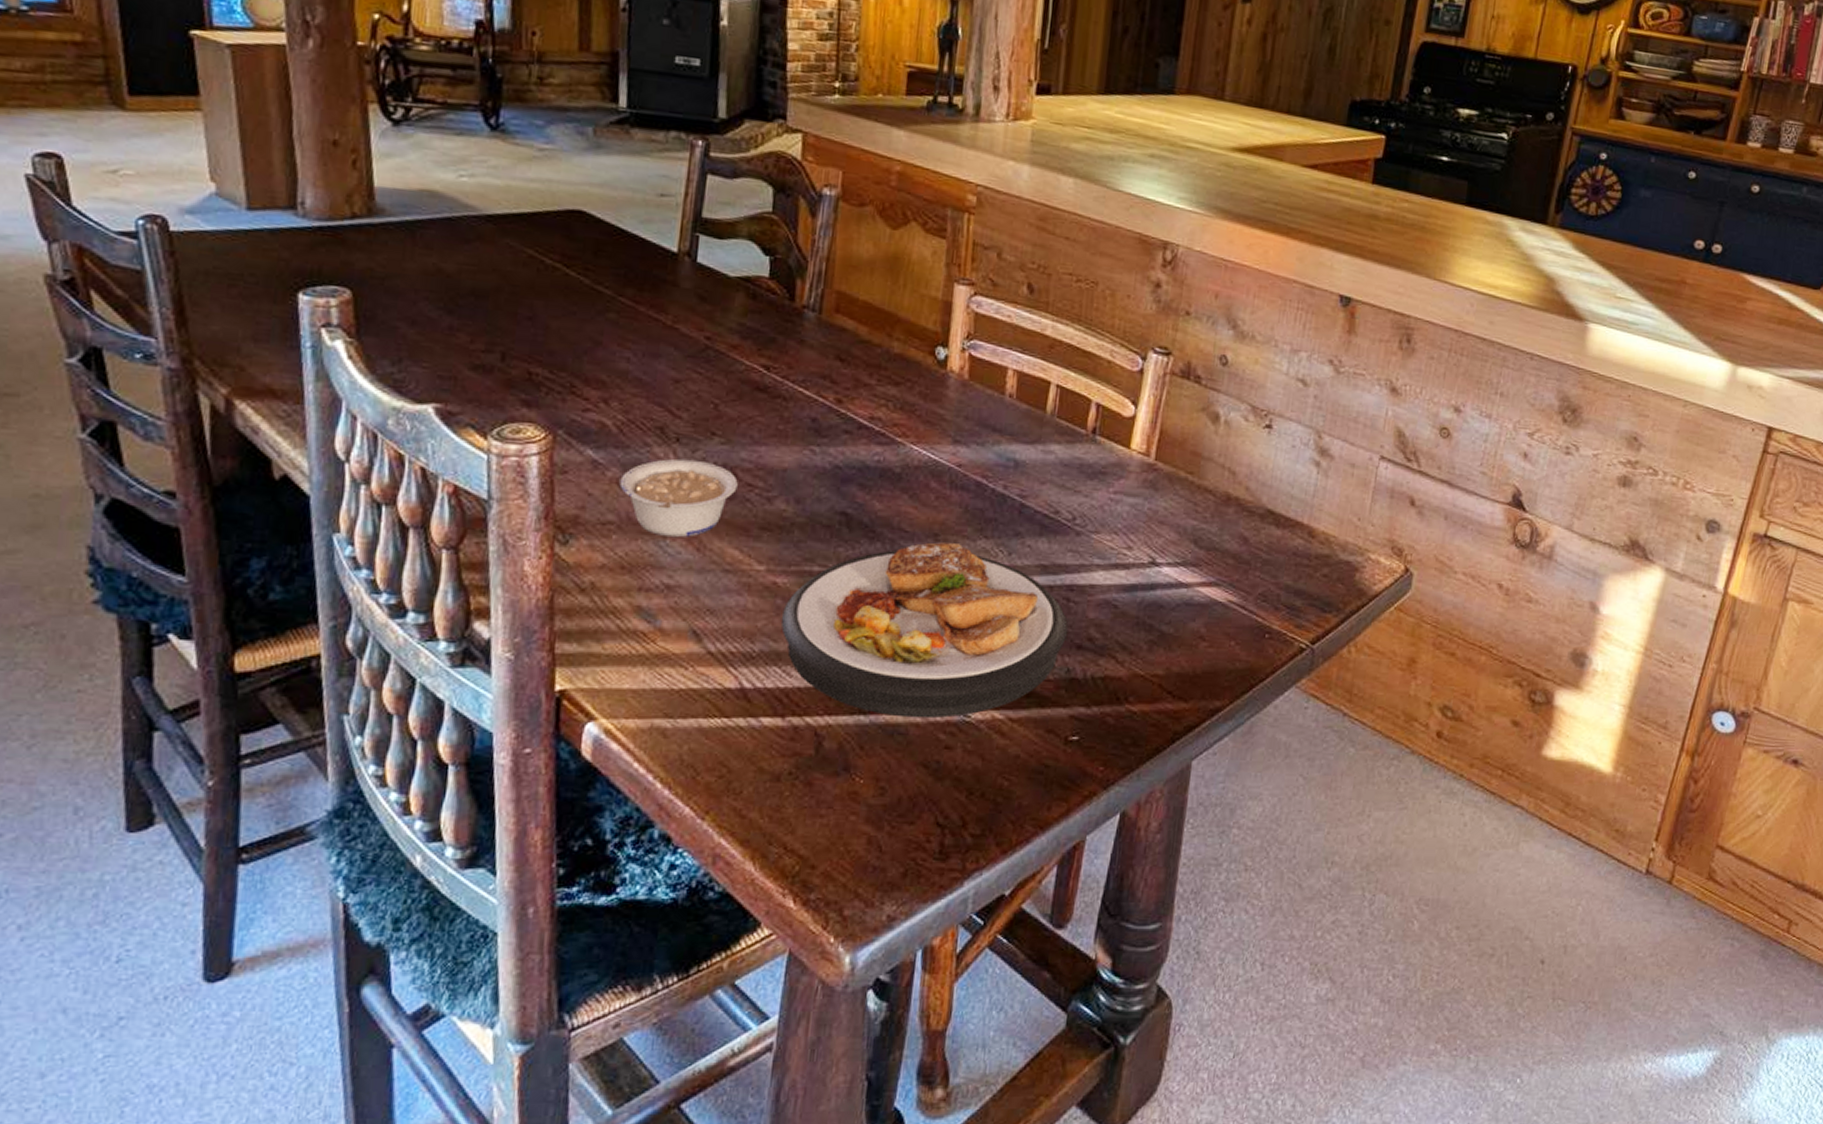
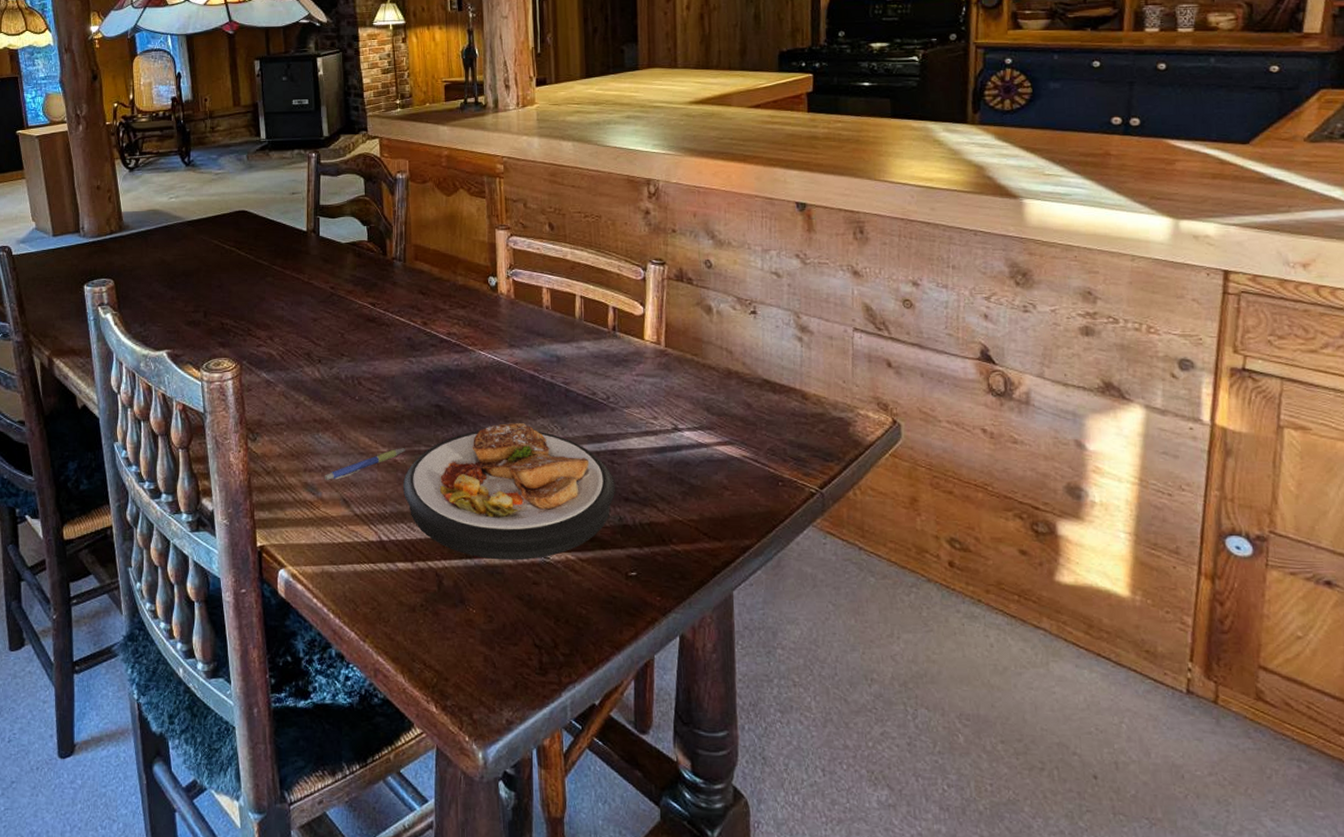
legume: present [619,458,738,538] -> none [285,374,362,432]
pen: none [668,566,791,606] -> present [325,448,405,481]

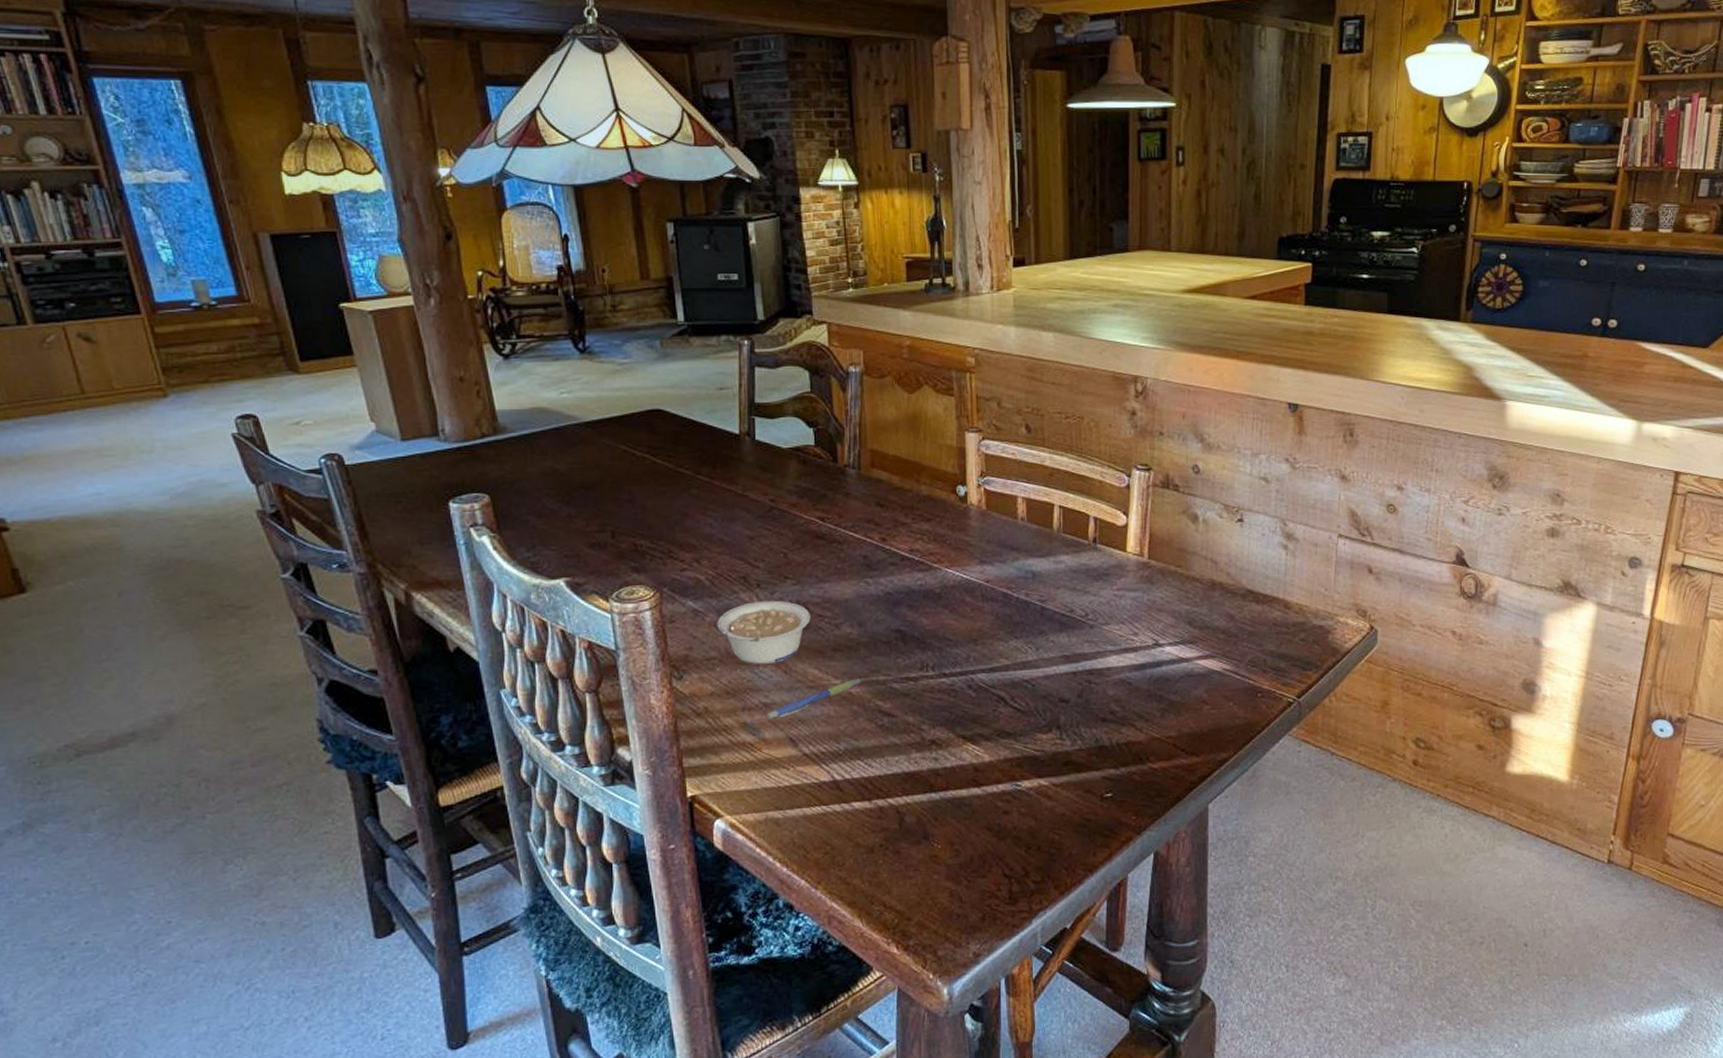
legume: none [285,374,362,432] -> present [717,600,810,665]
plate: present [402,423,615,561] -> none [858,645,1092,792]

